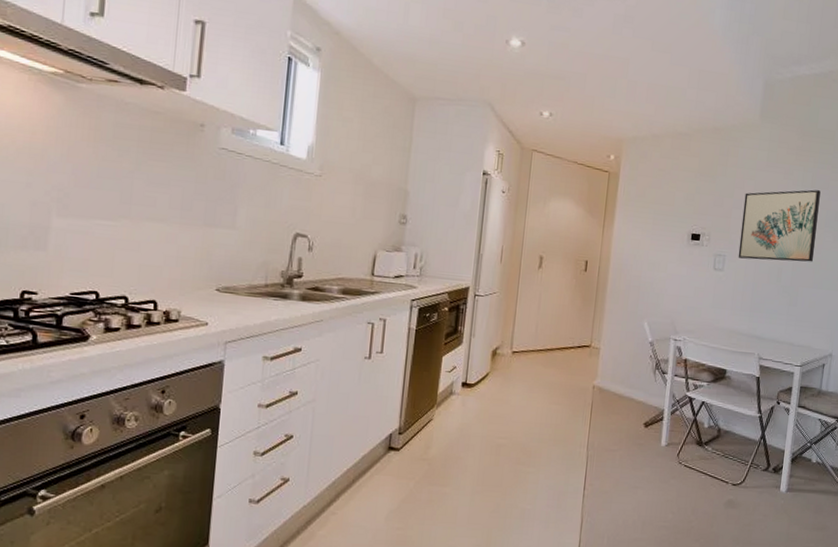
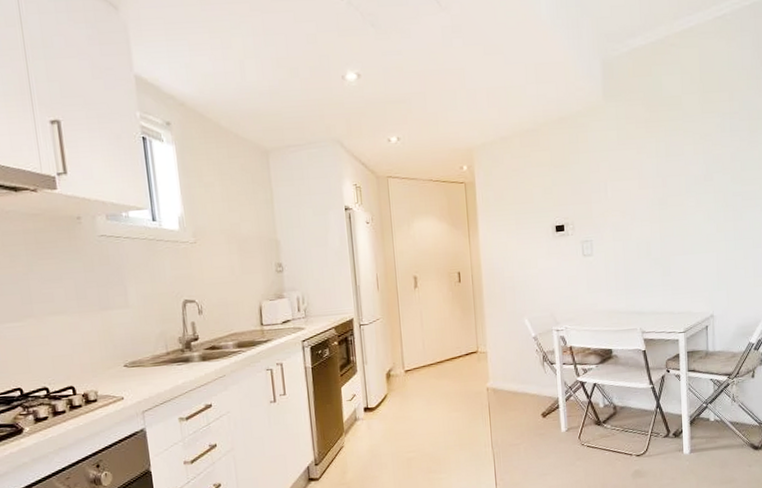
wall art: present [738,190,821,262] -> none [601,158,679,240]

